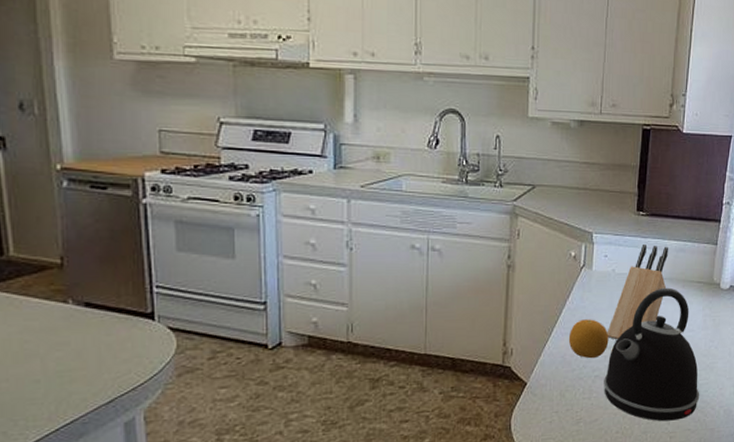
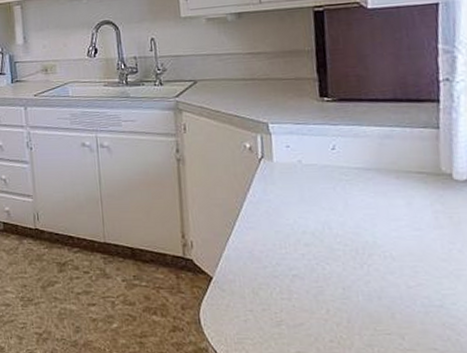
fruit: present [568,319,609,359] -> none [254,213,305,256]
kettle: present [604,287,700,422] -> none [305,179,445,336]
knife block: present [607,243,668,339] -> none [301,131,372,236]

